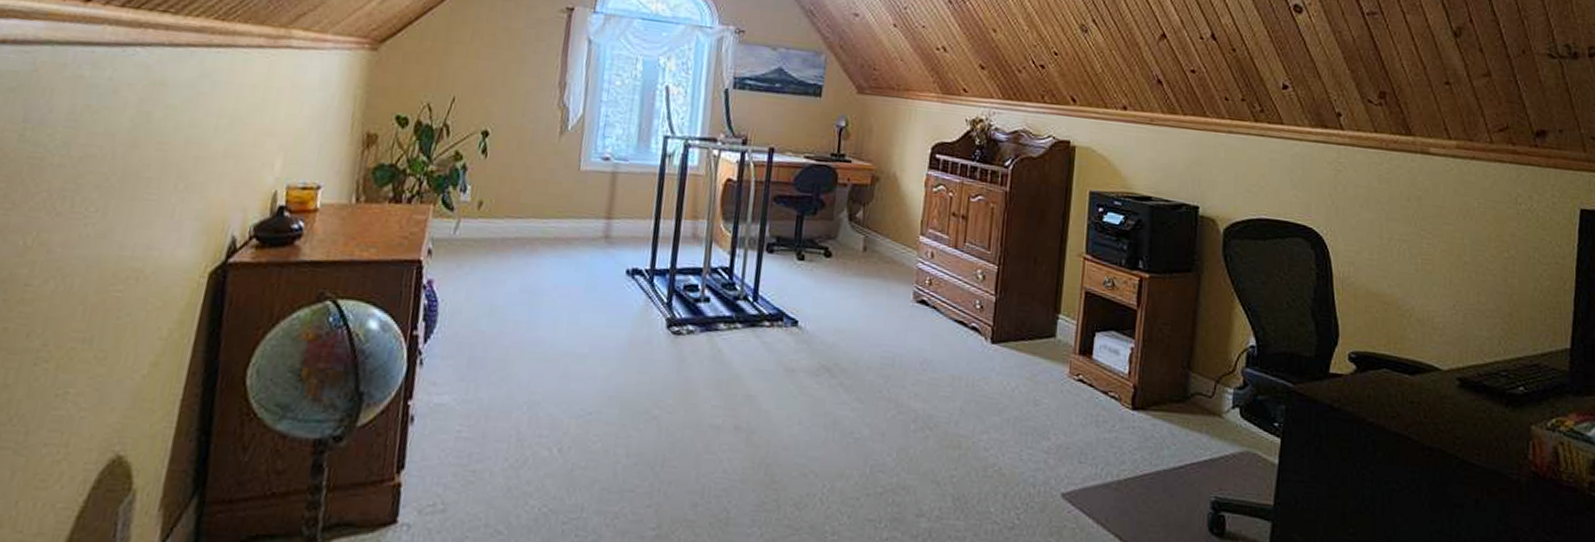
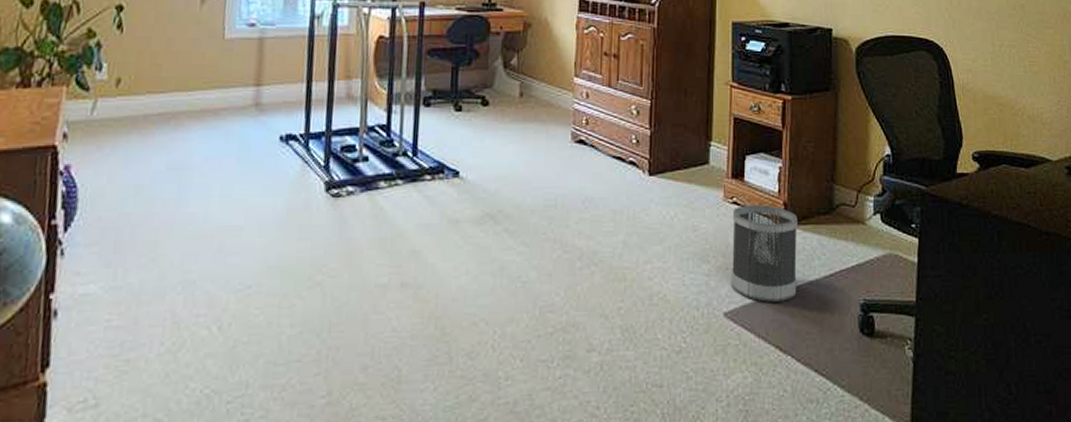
wastebasket: none [1071,383,1148,489] -> present [731,204,798,302]

